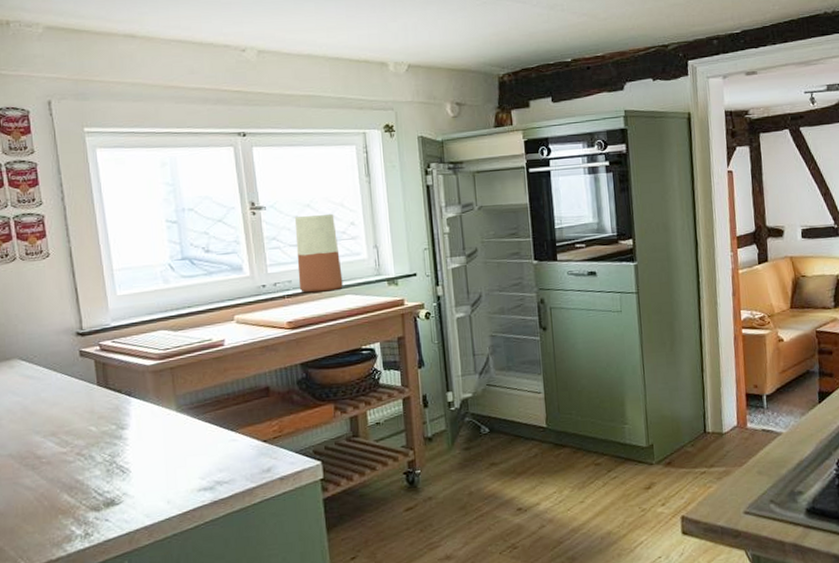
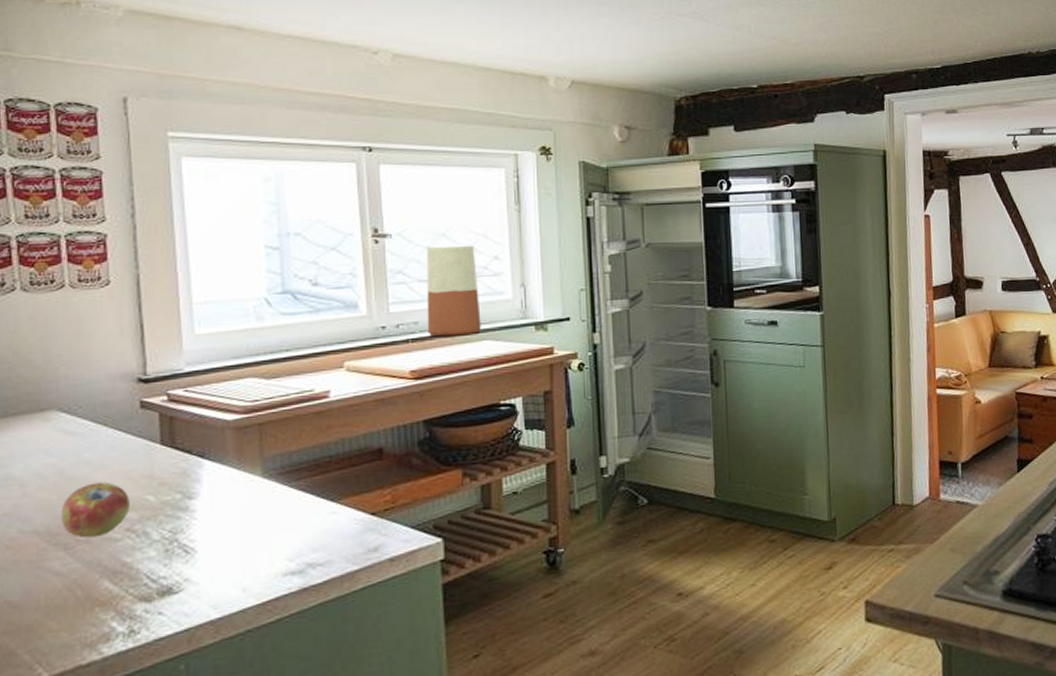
fruit: none [27,416,78,461] -> present [60,482,130,539]

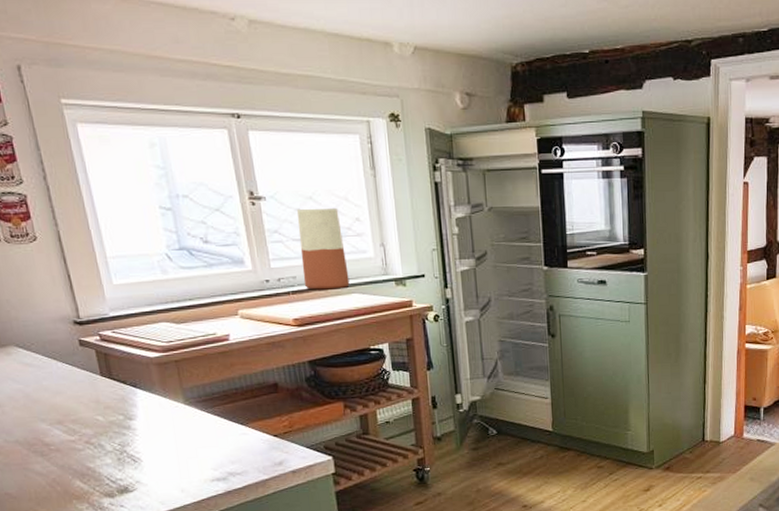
fruit: present [60,482,130,539] -> none [33,404,86,448]

